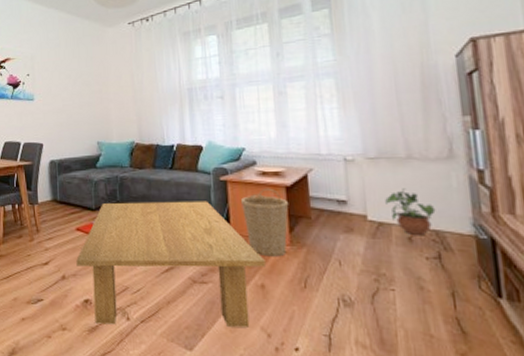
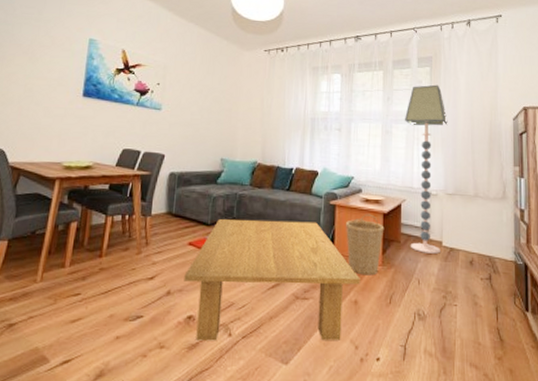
floor lamp: none [301,28,365,230] -> present [405,84,448,254]
potted plant: present [385,188,436,236] -> none [457,221,491,261]

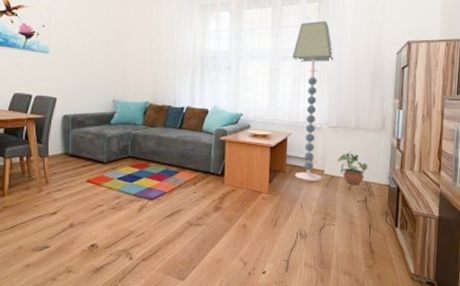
coffee table: present [184,219,360,341] -> none [85,156,248,265]
basket: present [346,213,384,276] -> none [235,147,271,203]
potted plant: none [457,221,491,261] -> present [338,151,368,186]

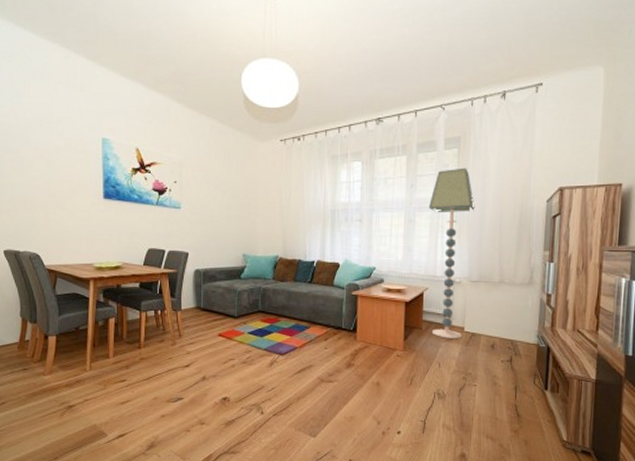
potted plant: present [338,151,368,186] -> none [479,307,514,344]

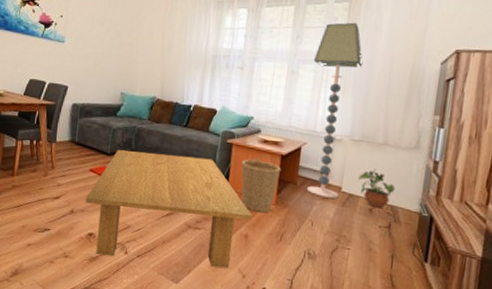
coffee table: none [217,311,382,418] -> present [85,150,252,269]
basket: none [368,303,406,360] -> present [241,154,281,214]
potted plant: none [479,307,514,344] -> present [358,168,395,209]

